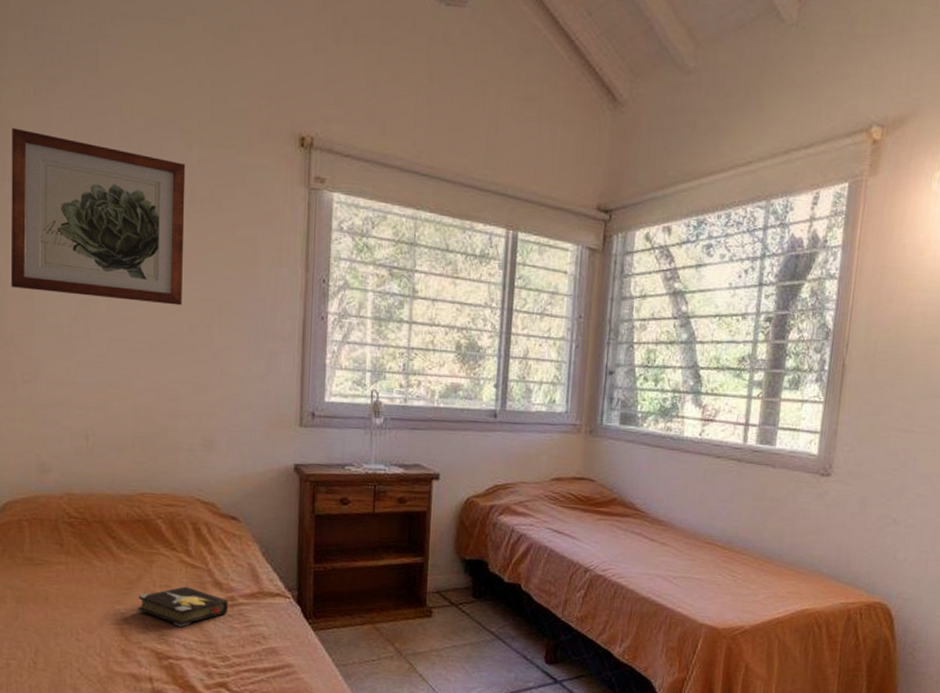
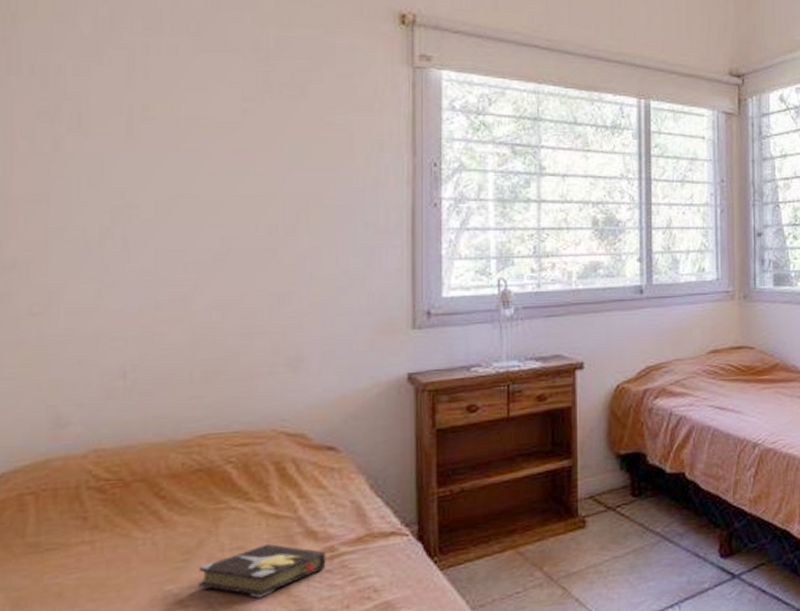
wall art: present [10,127,186,306] -> none [15,13,259,205]

